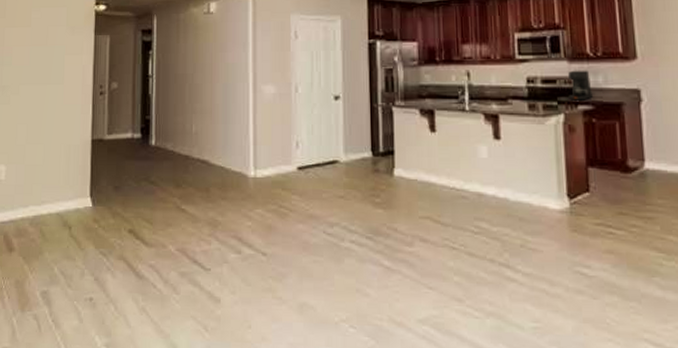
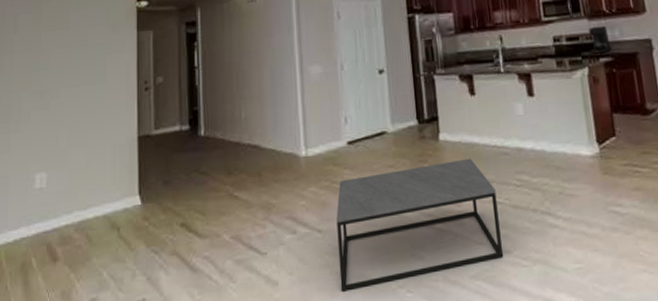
coffee table: none [282,198,455,318] -> present [336,158,504,292]

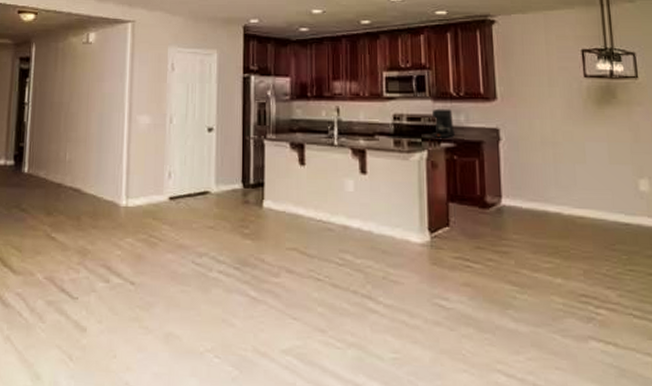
coffee table: present [336,158,504,292] -> none [148,229,318,348]

